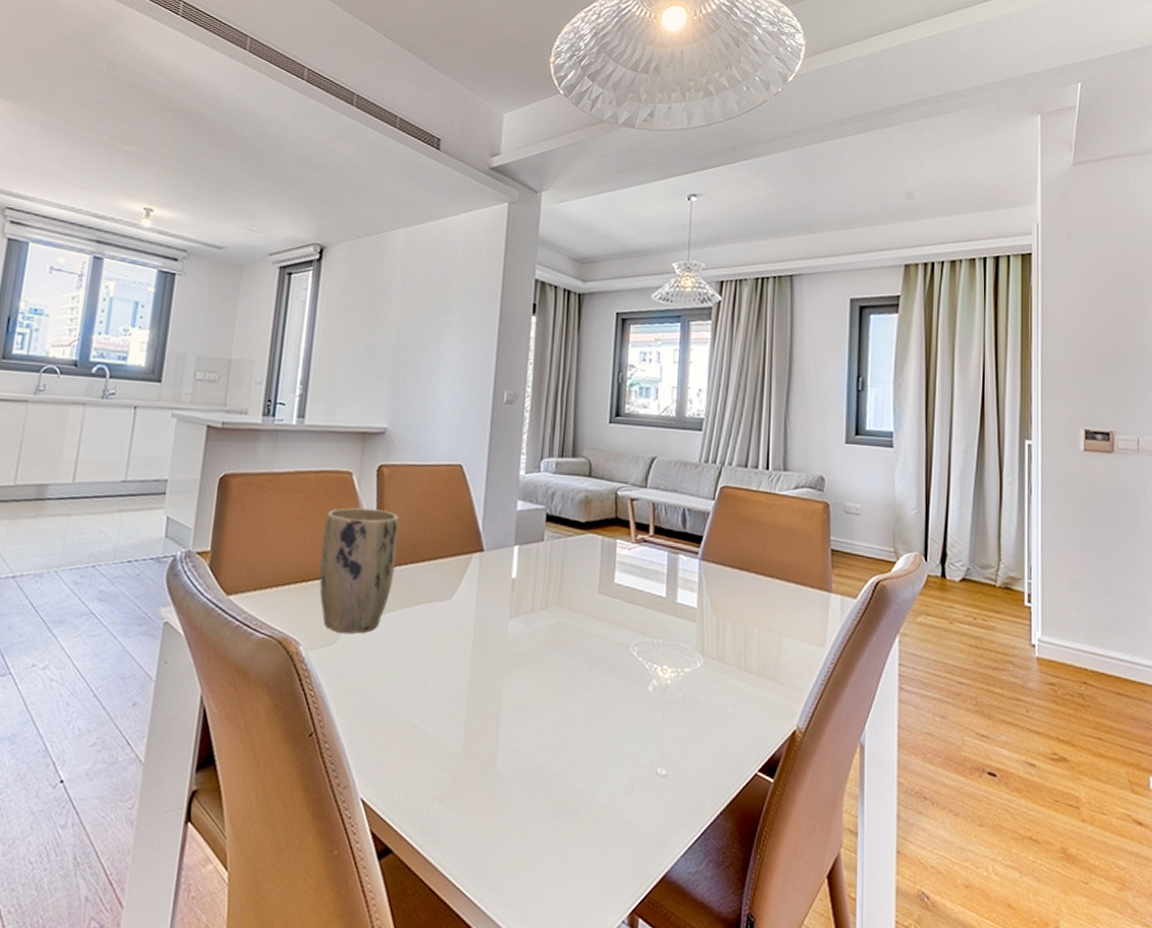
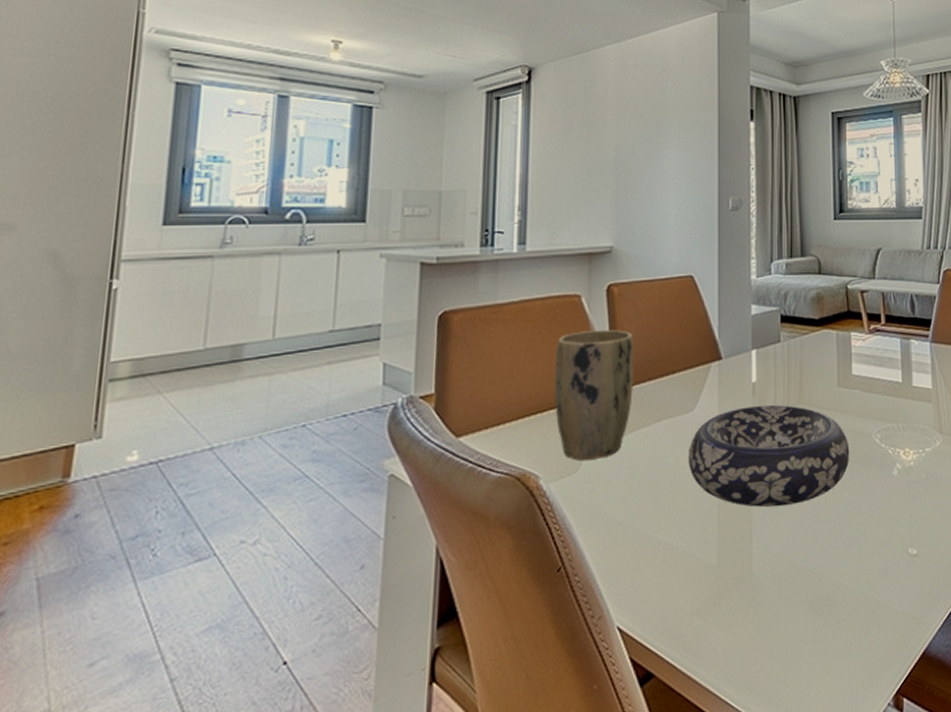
decorative bowl: none [442,602,606,706] -> present [689,405,850,507]

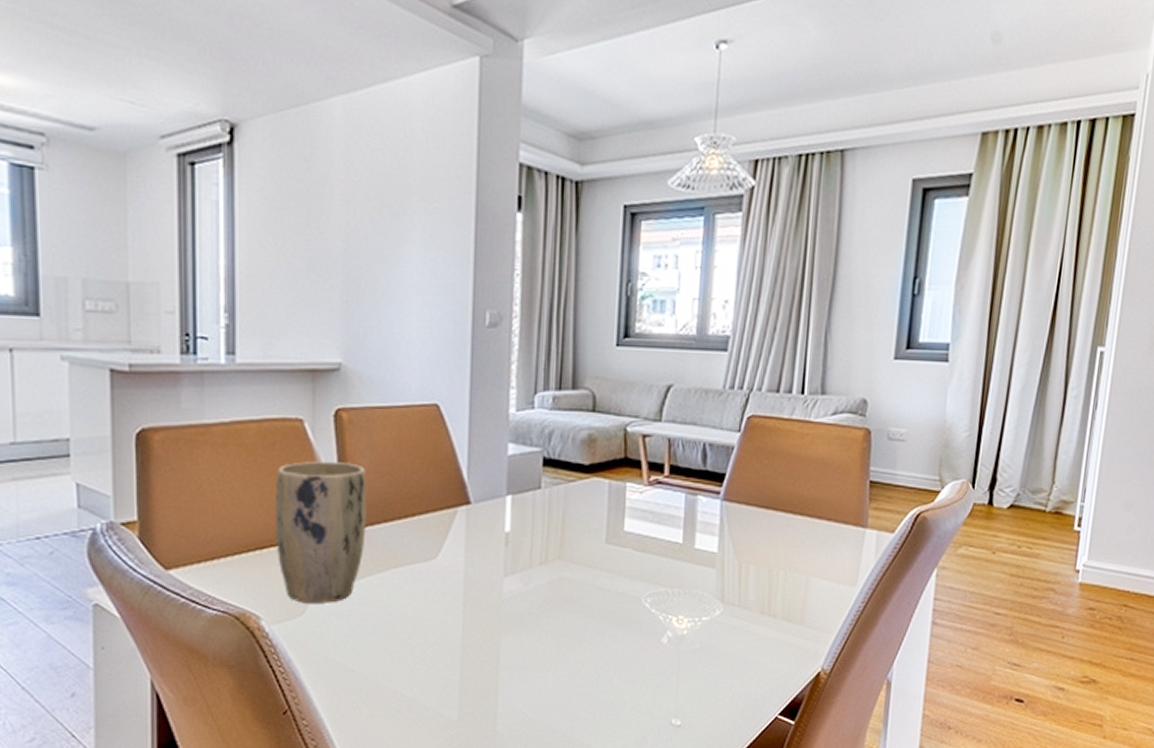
decorative bowl: present [689,405,850,507] -> none [429,557,615,667]

